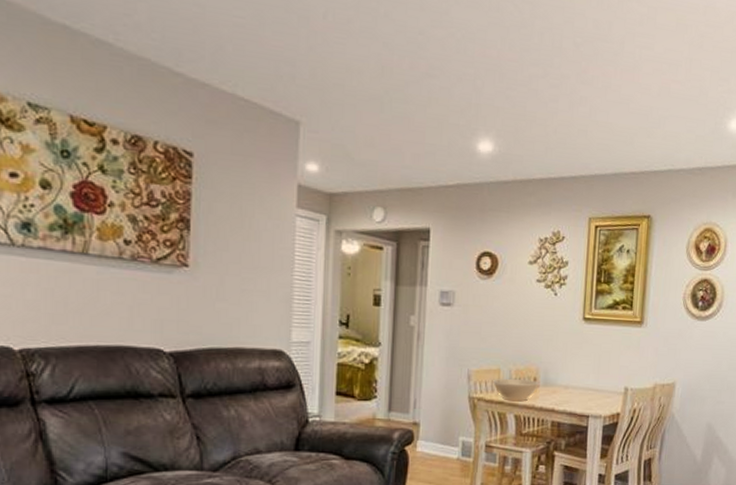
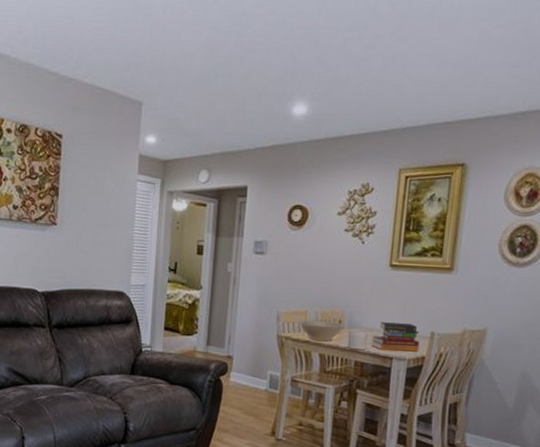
mug: none [543,387,570,409] -> present [347,329,374,351]
books: none [567,378,615,409] -> present [371,322,420,352]

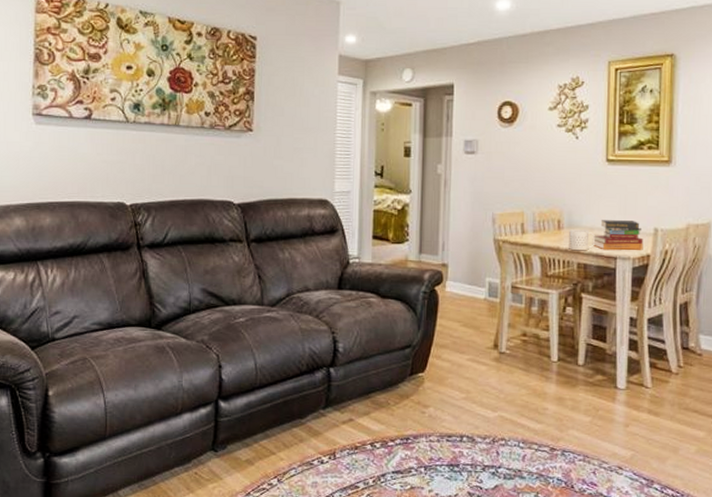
bowl: present [300,319,344,342] -> none [517,221,563,244]

